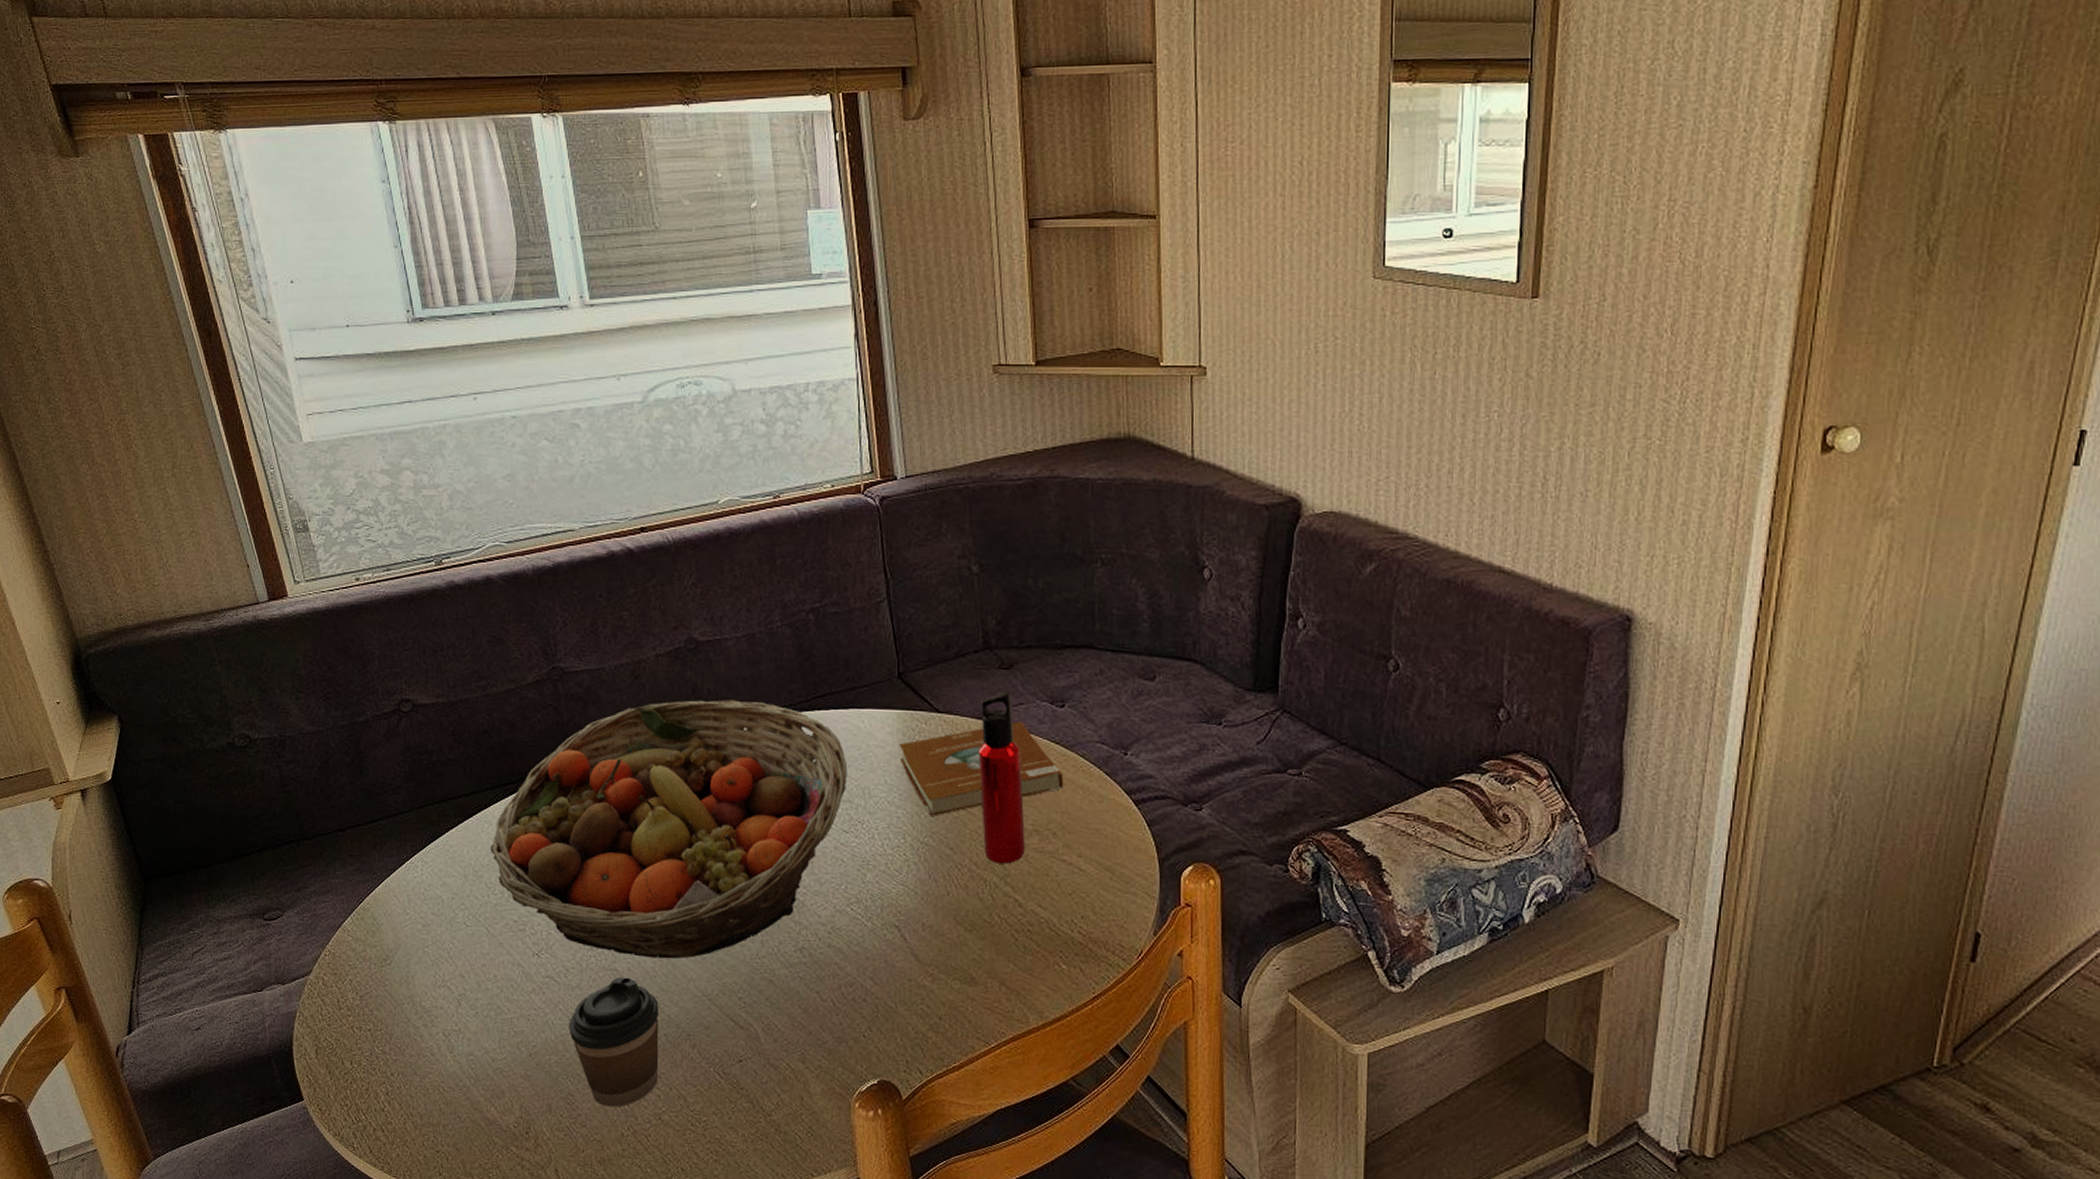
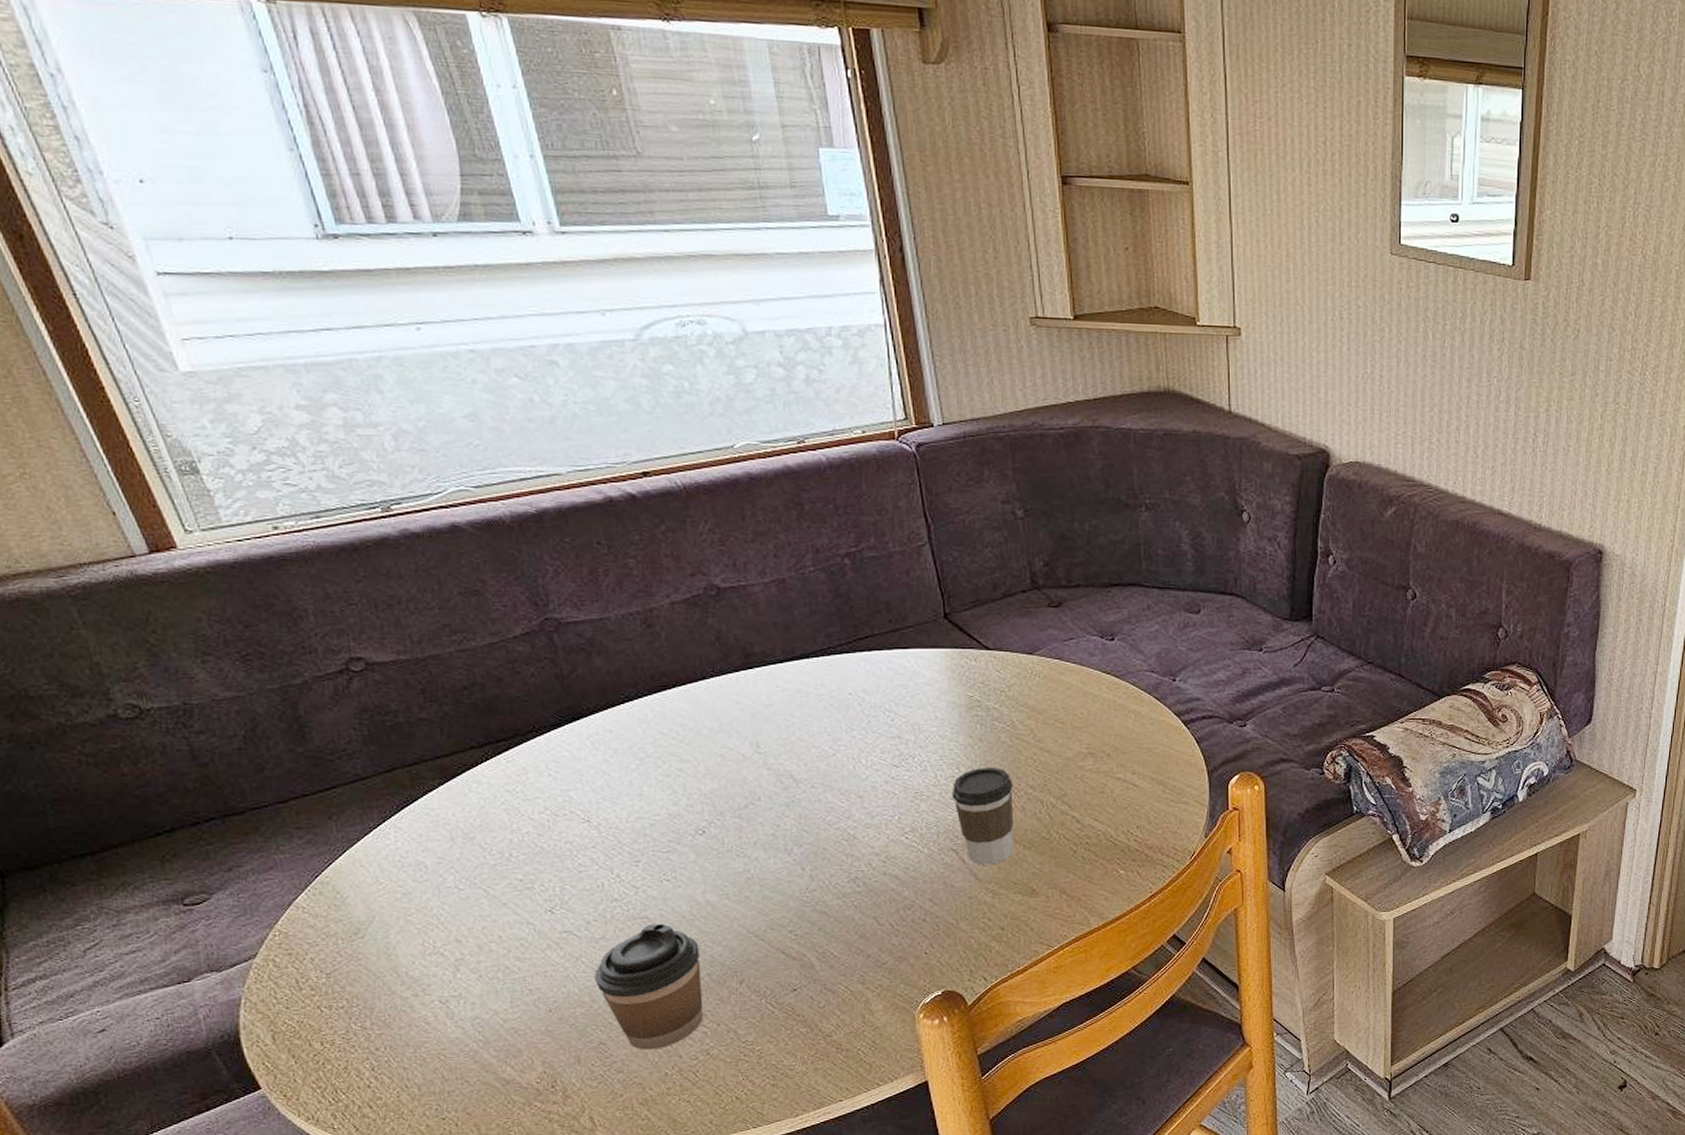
fruit basket: present [491,699,848,959] -> none [482,645,895,903]
coffee cup: none [897,839,957,946] -> present [951,768,1014,865]
book: present [899,721,1064,816] -> none [948,654,1116,746]
water bottle: present [978,692,1025,864] -> none [1030,628,1081,785]

